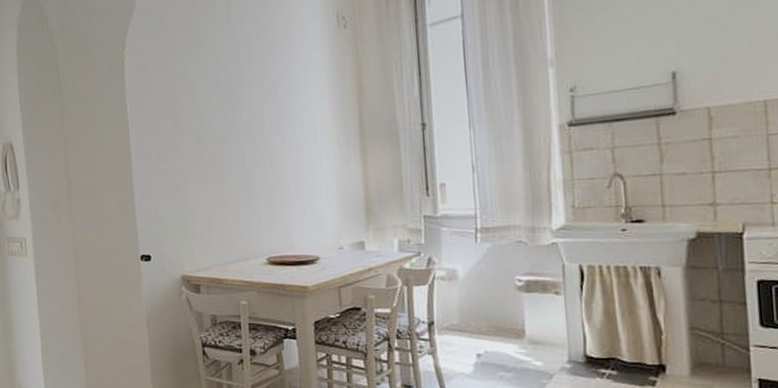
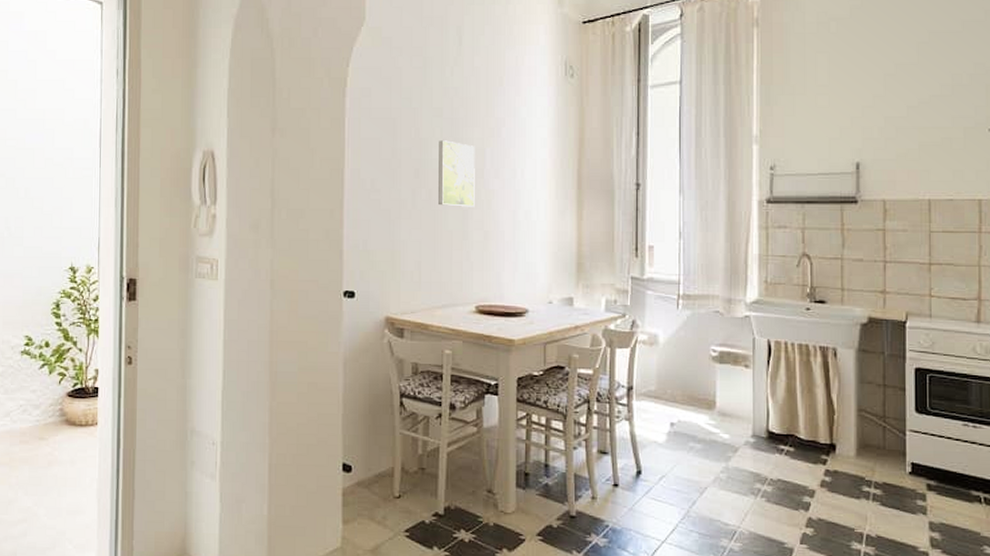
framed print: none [217,106,258,168] -> present [438,140,475,207]

